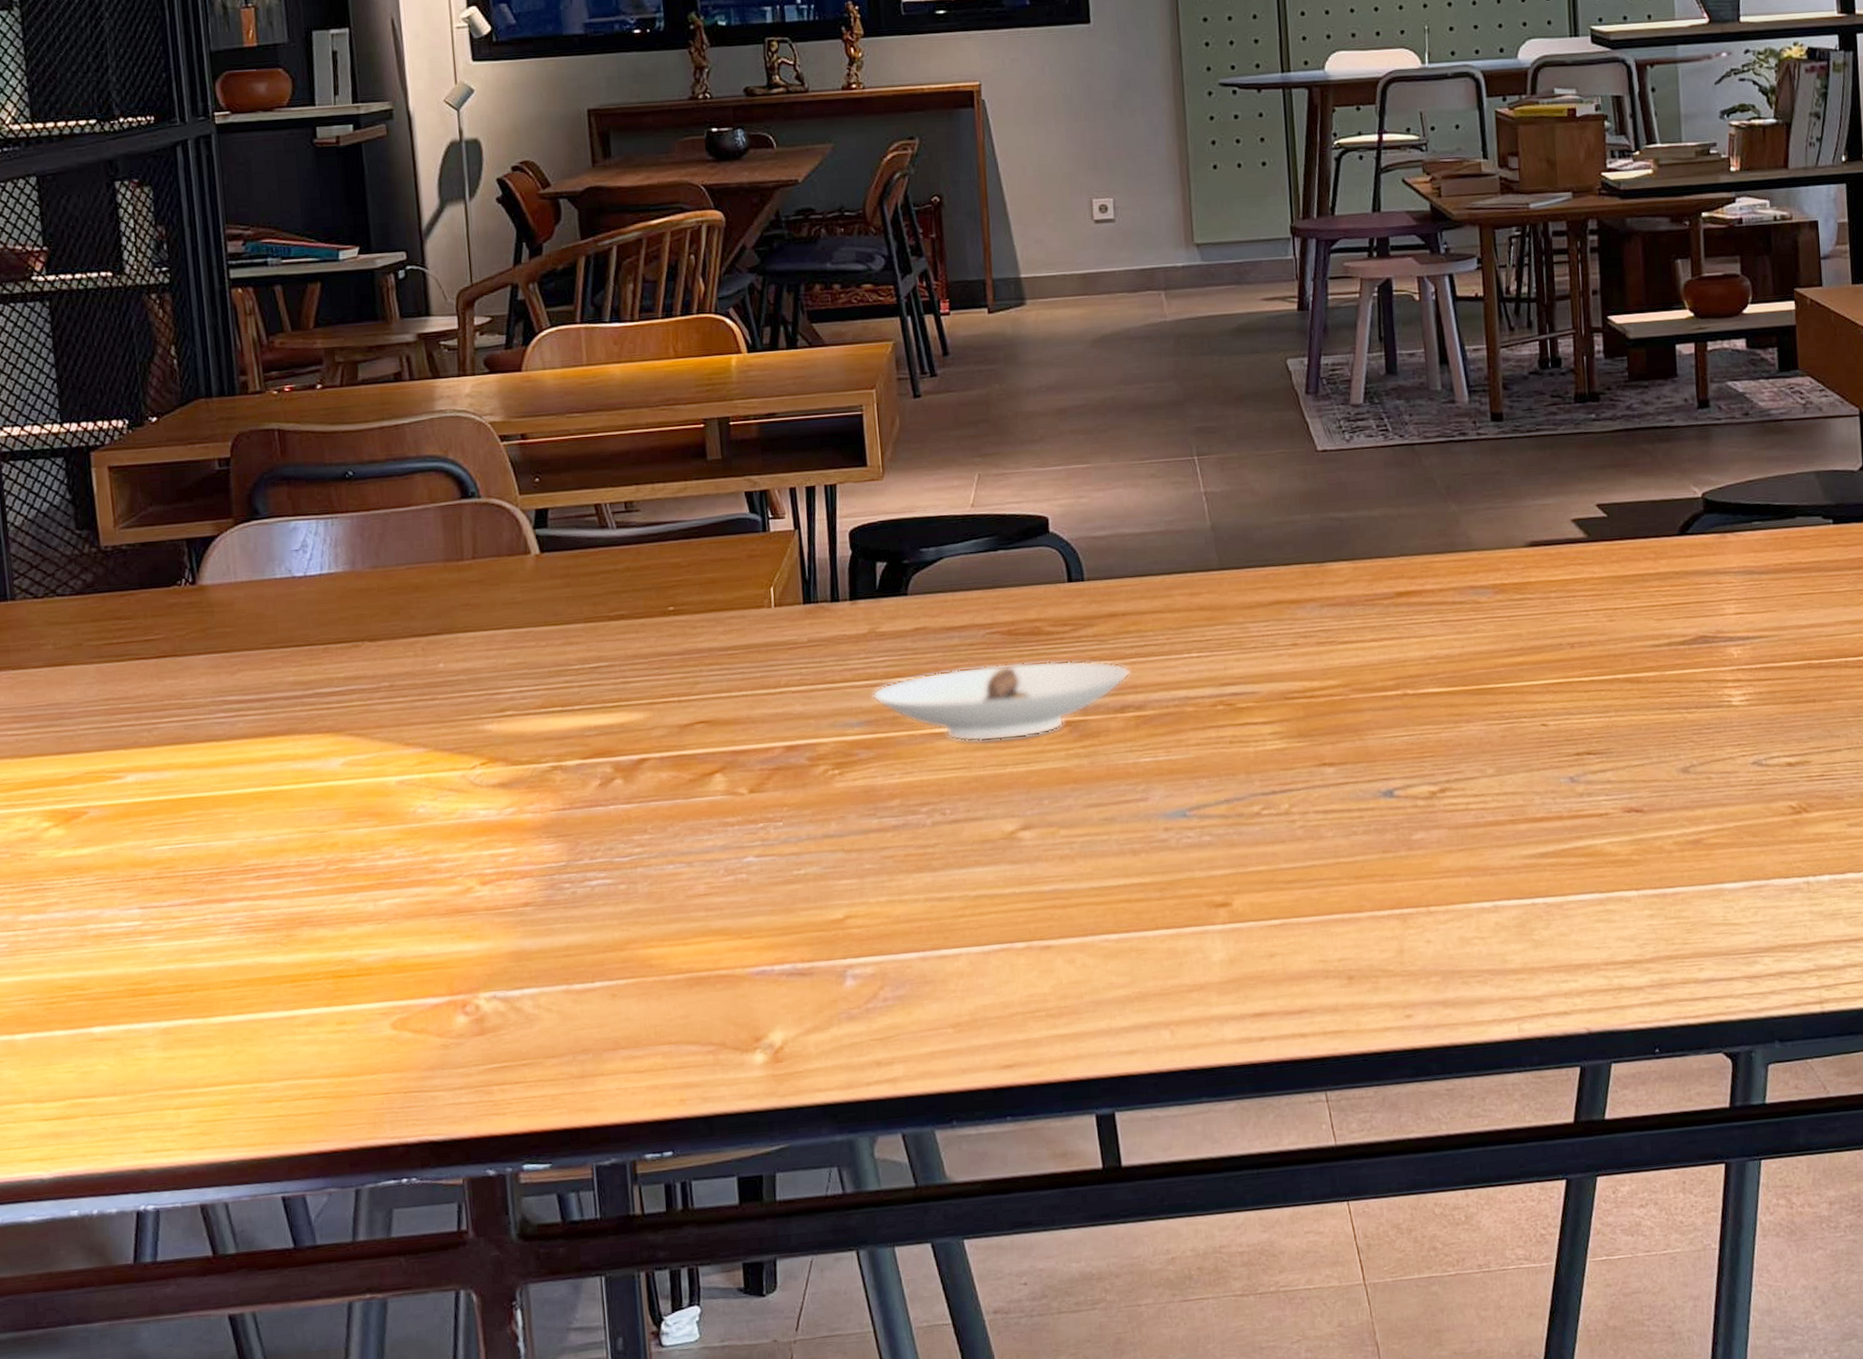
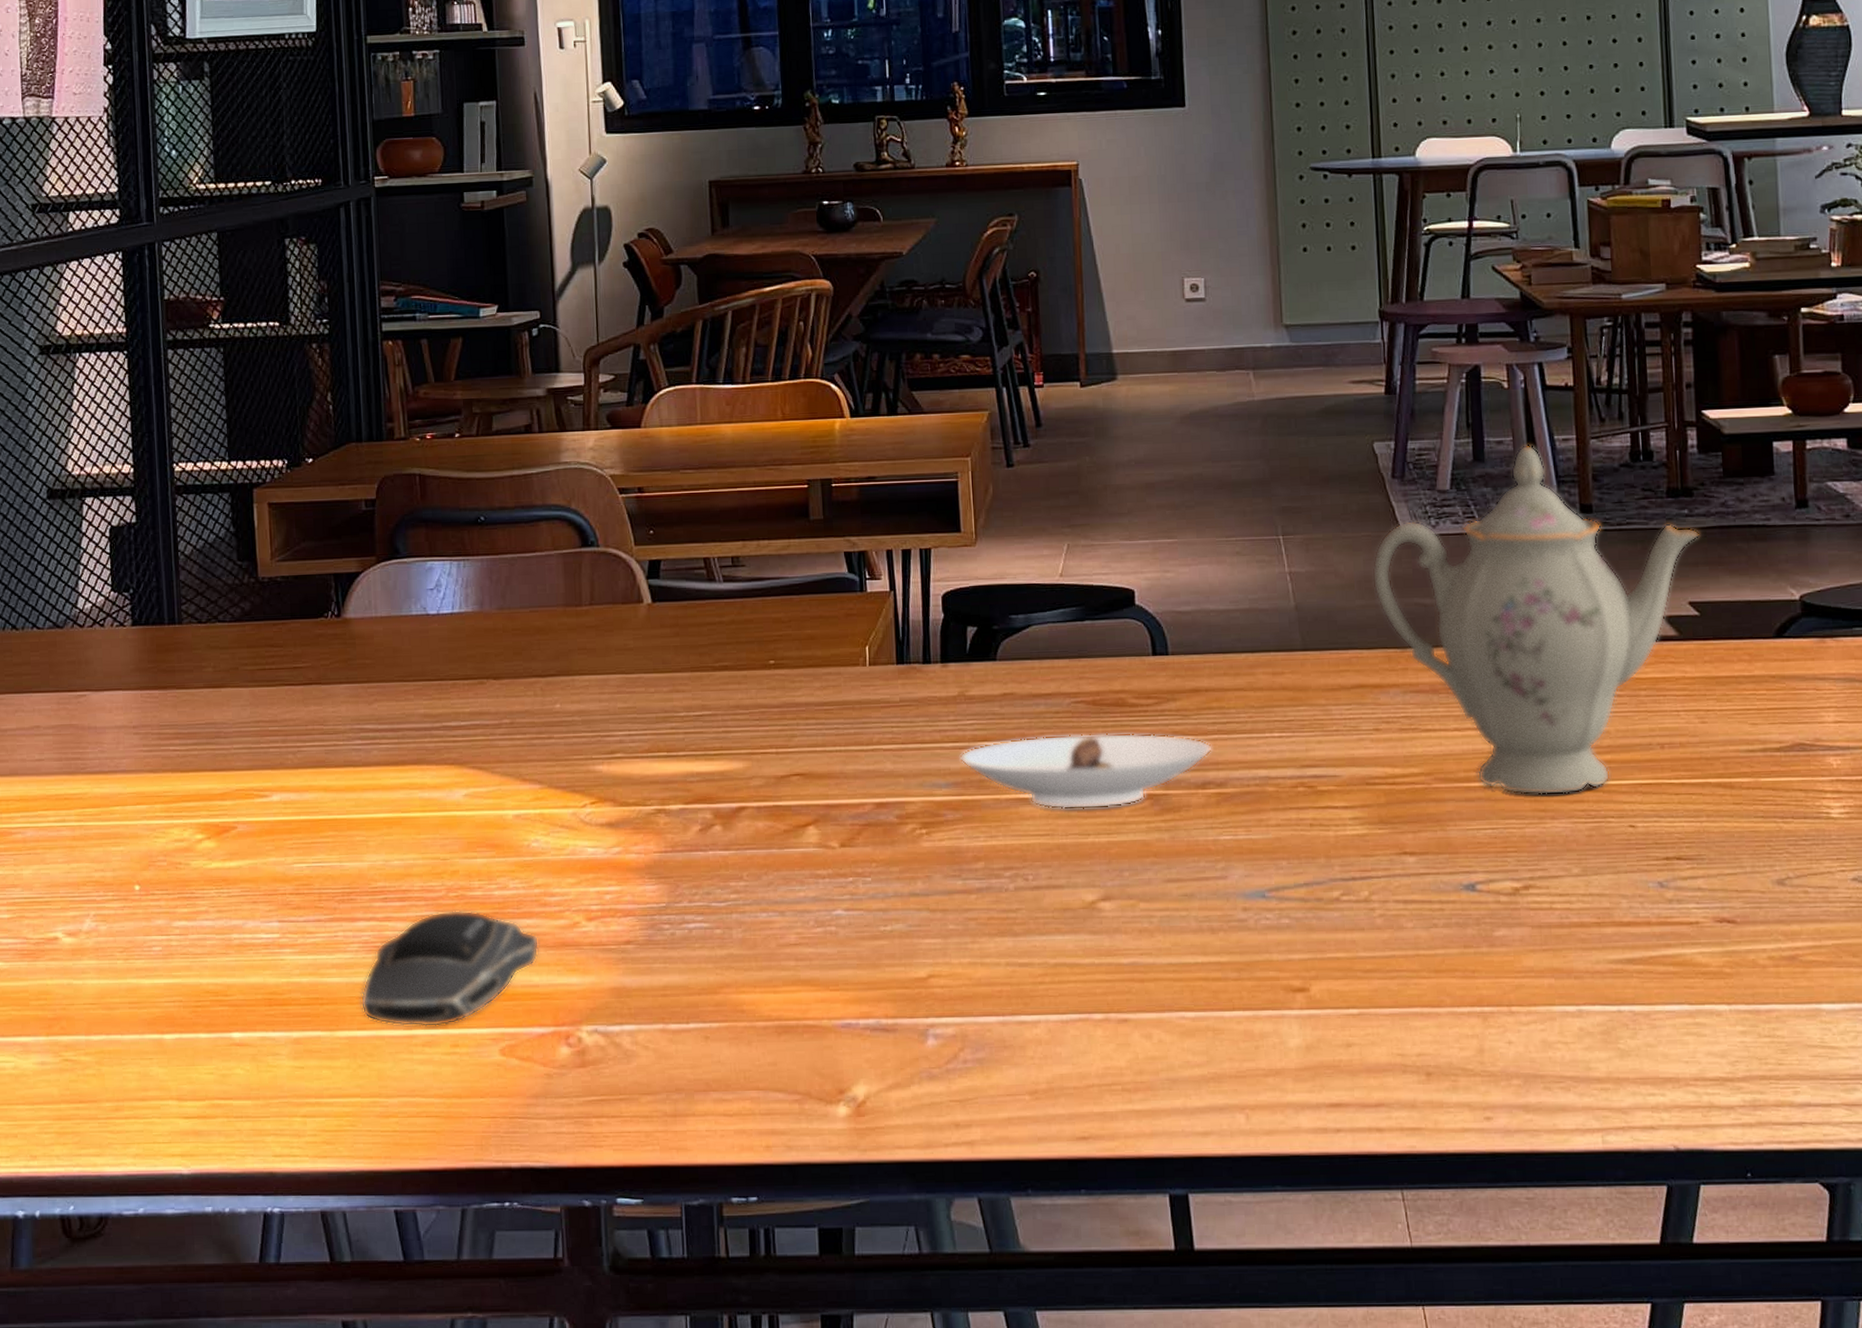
computer mouse: none [235,883,431,1008] -> present [360,910,540,1027]
teapot: none [1287,356,1606,701] -> present [1372,445,1699,796]

